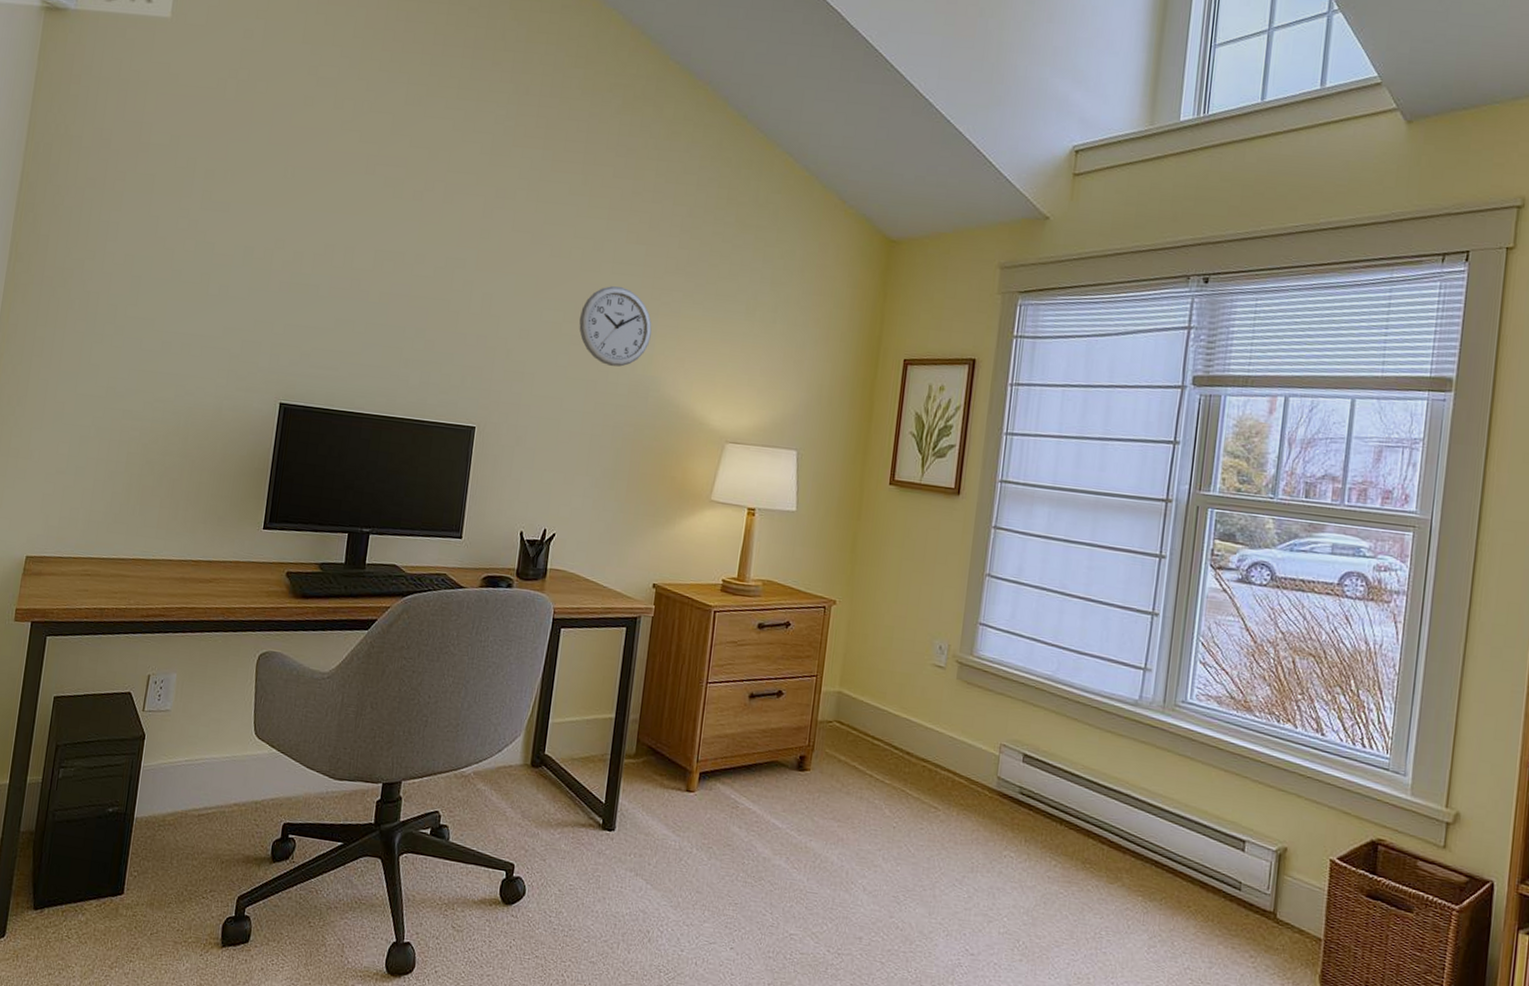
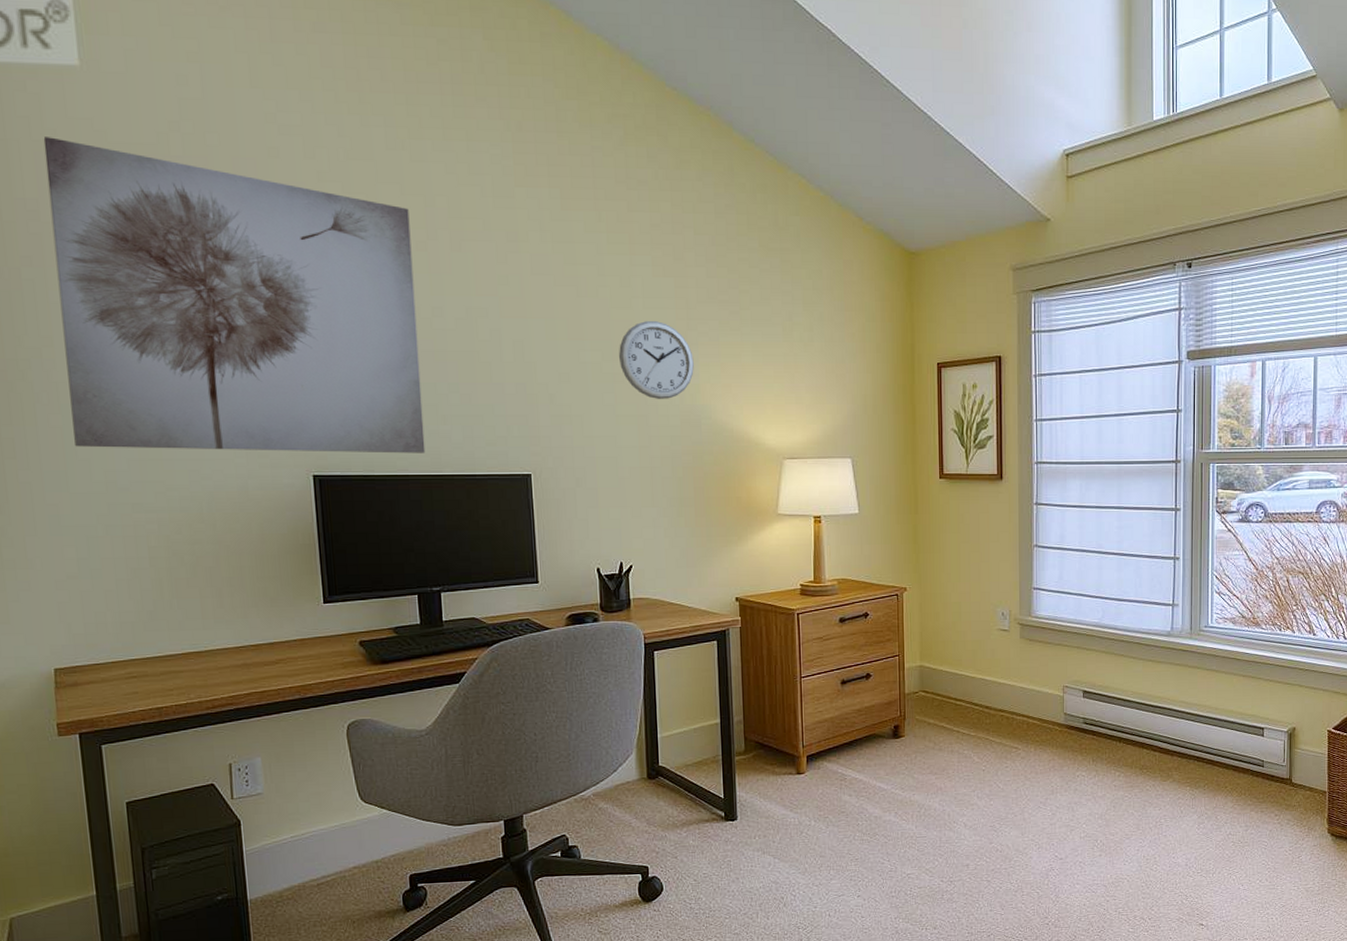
wall art: none [91,77,414,394] -> present [43,137,426,454]

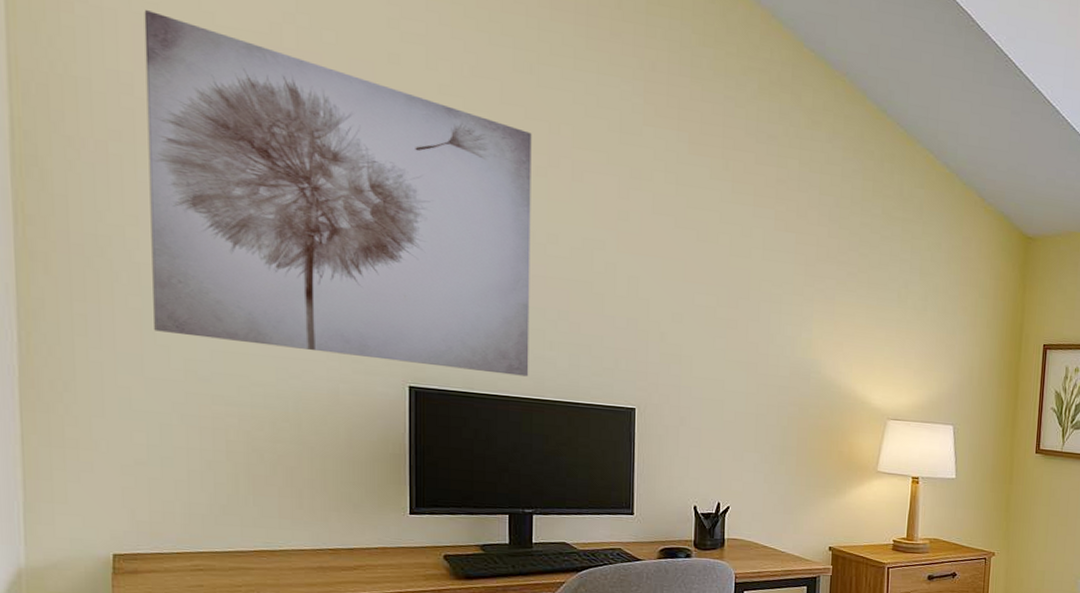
wall clock: present [619,321,694,399] -> none [734,272,808,350]

